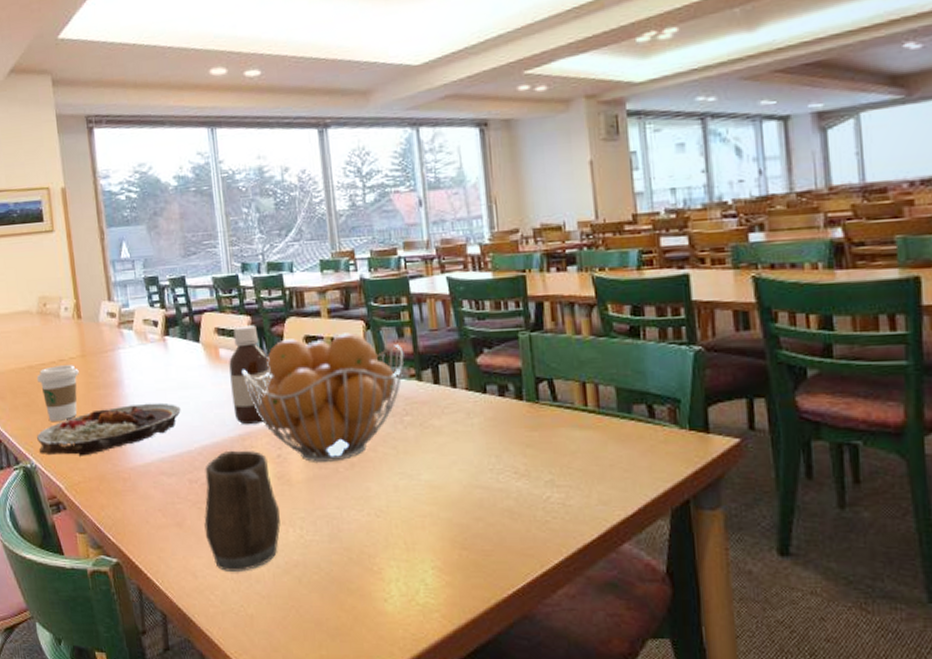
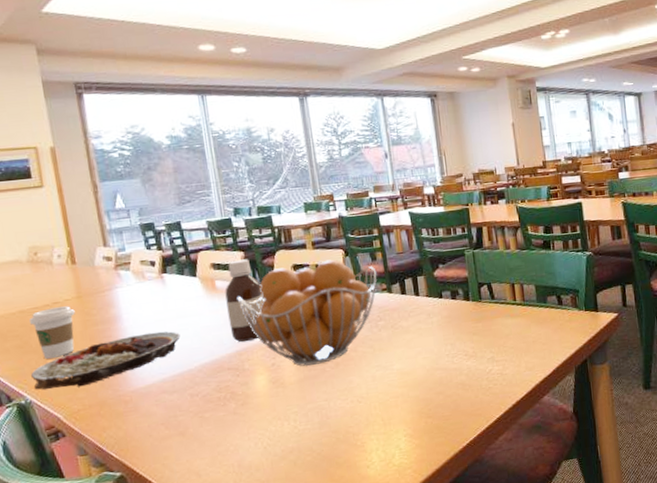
mug: present [204,450,280,571] -> none [205,363,276,467]

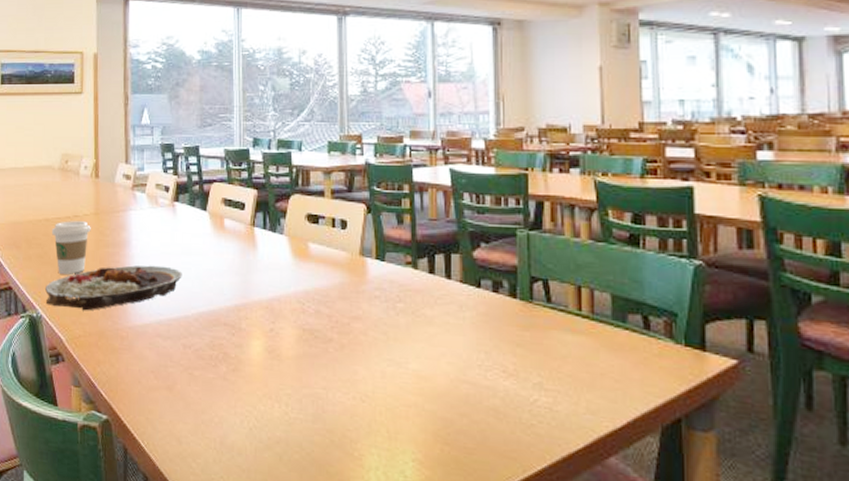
bottle: present [225,259,264,342] -> none [232,198,271,296]
fruit basket: present [237,259,377,367] -> none [243,214,402,342]

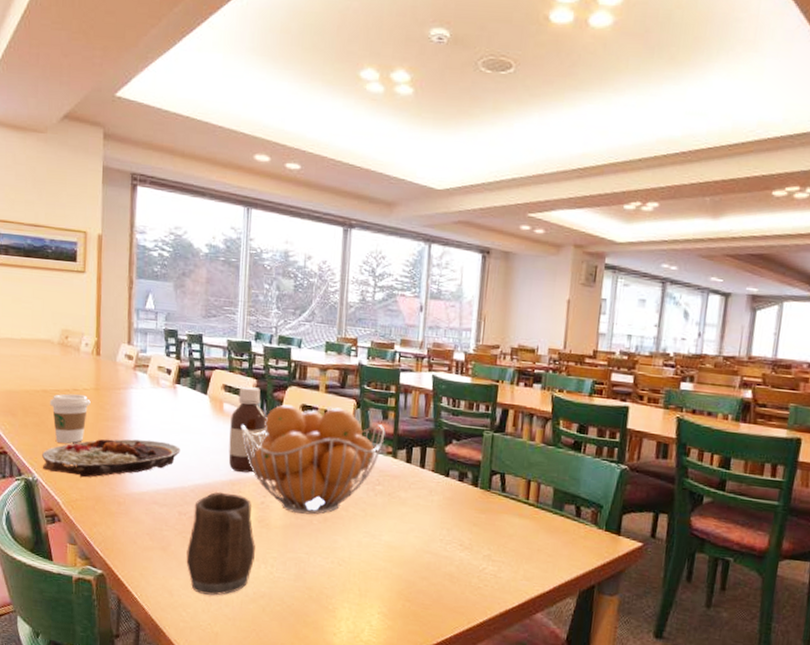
mug: none [193,319,267,442] -> present [186,492,255,596]
bottle: none [232,198,271,296] -> present [228,386,267,473]
fruit basket: none [243,214,402,342] -> present [241,404,385,515]

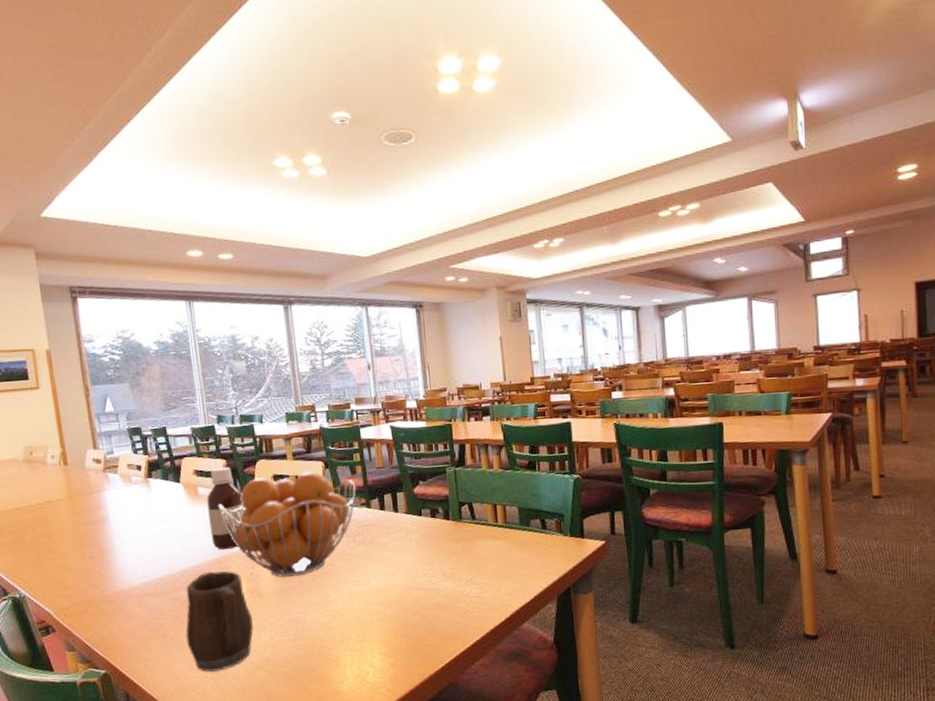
plate: present [42,439,181,478] -> none [25,534,164,585]
coffee cup: present [49,393,91,444] -> none [23,505,66,556]

